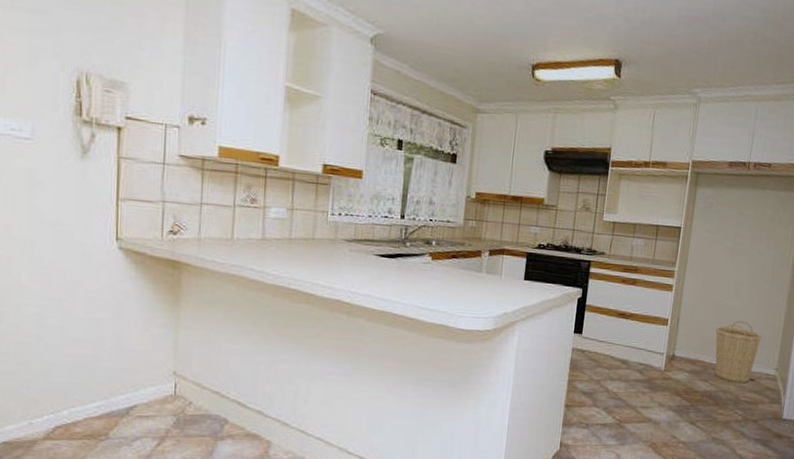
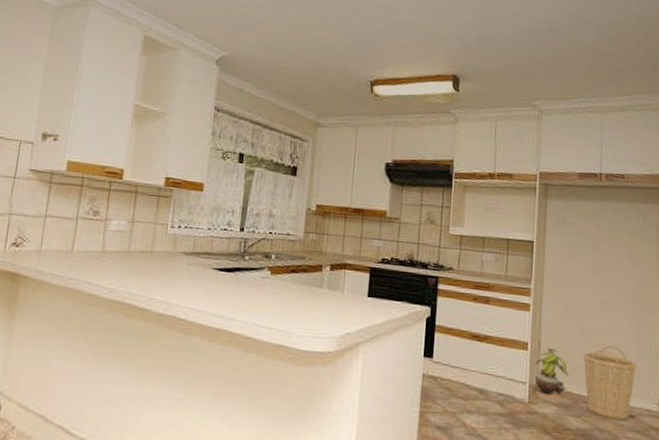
potted plant: none [671,324,702,363] -> present [534,348,569,394]

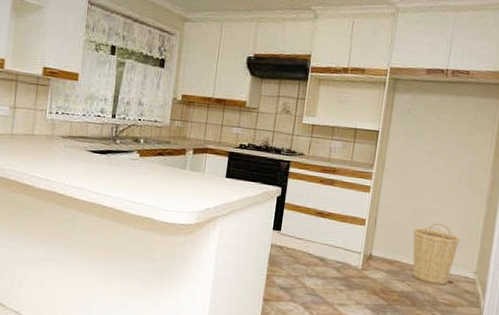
potted plant: present [534,348,569,394] -> none [369,224,399,263]

